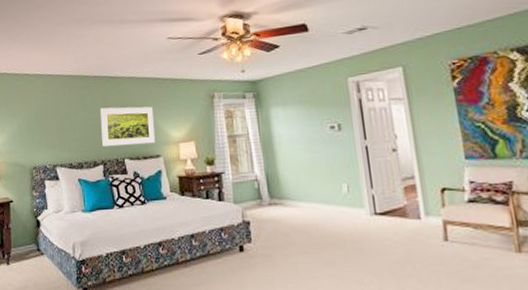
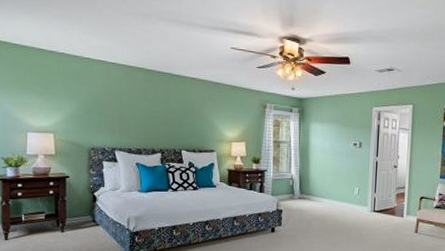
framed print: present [99,106,155,146] -> none [161,102,211,140]

